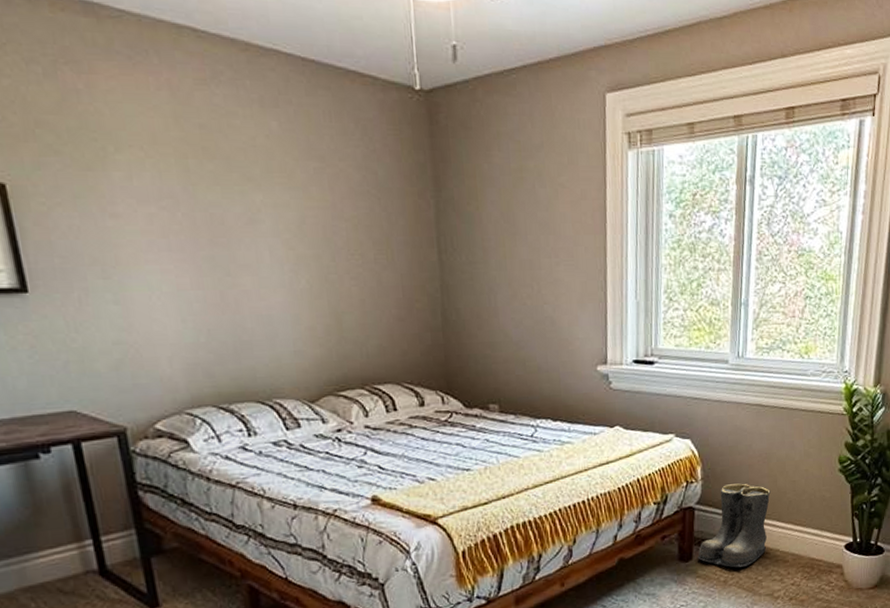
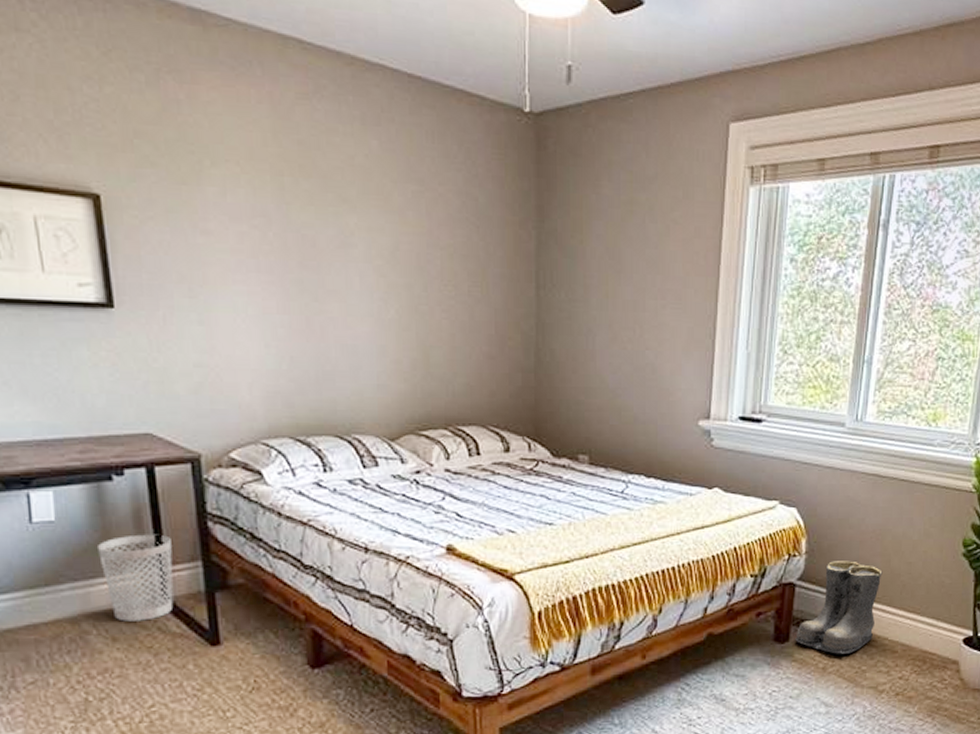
wastebasket: none [28,506,110,593] -> present [96,534,174,622]

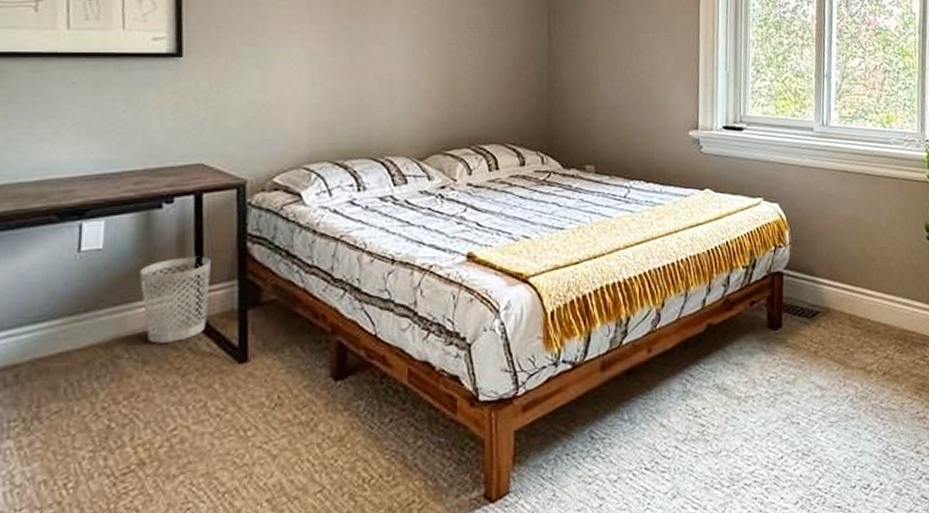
boots: present [795,561,883,654] -> none [787,249,859,338]

